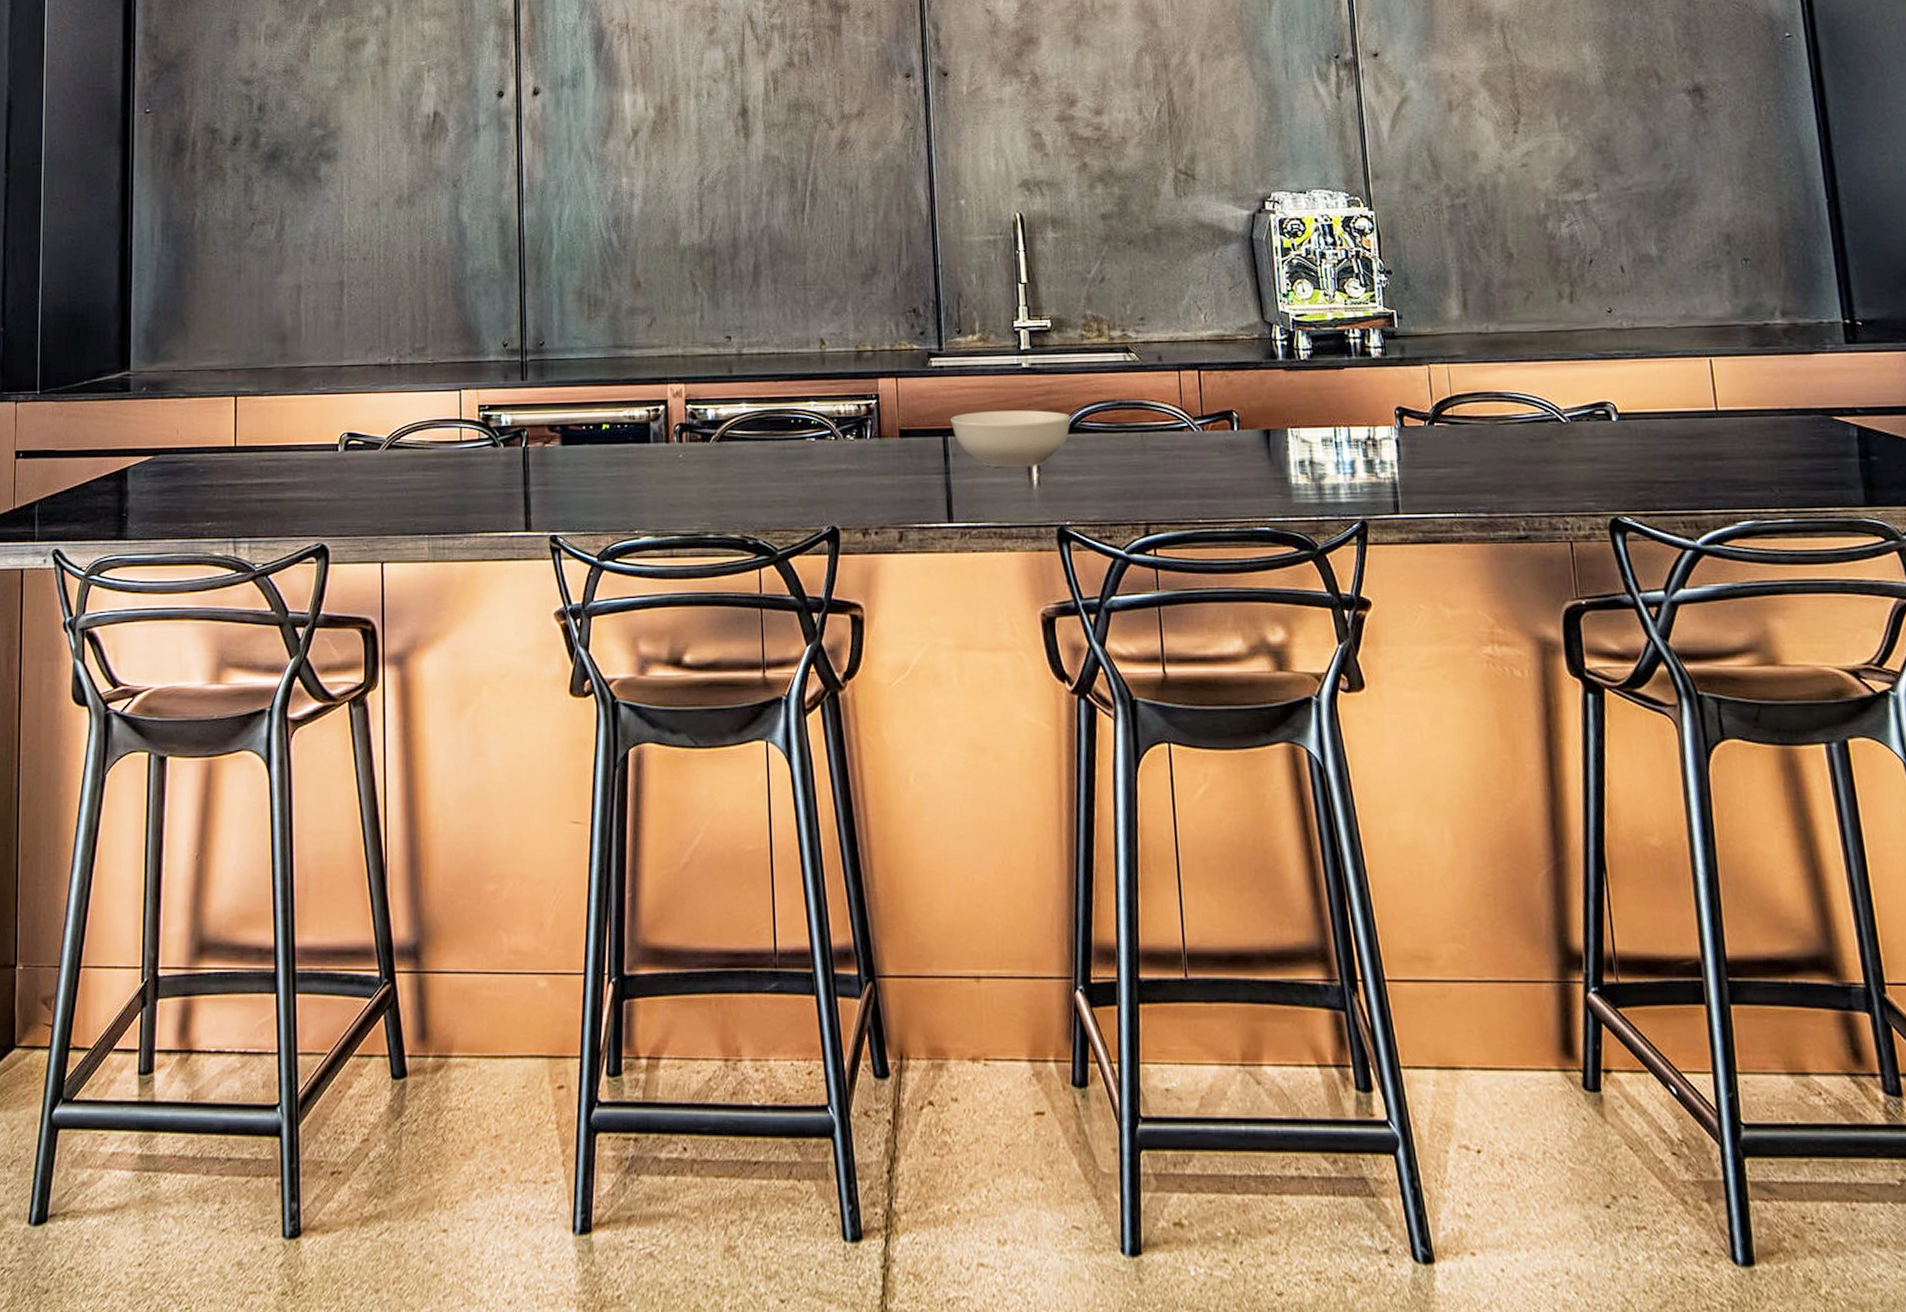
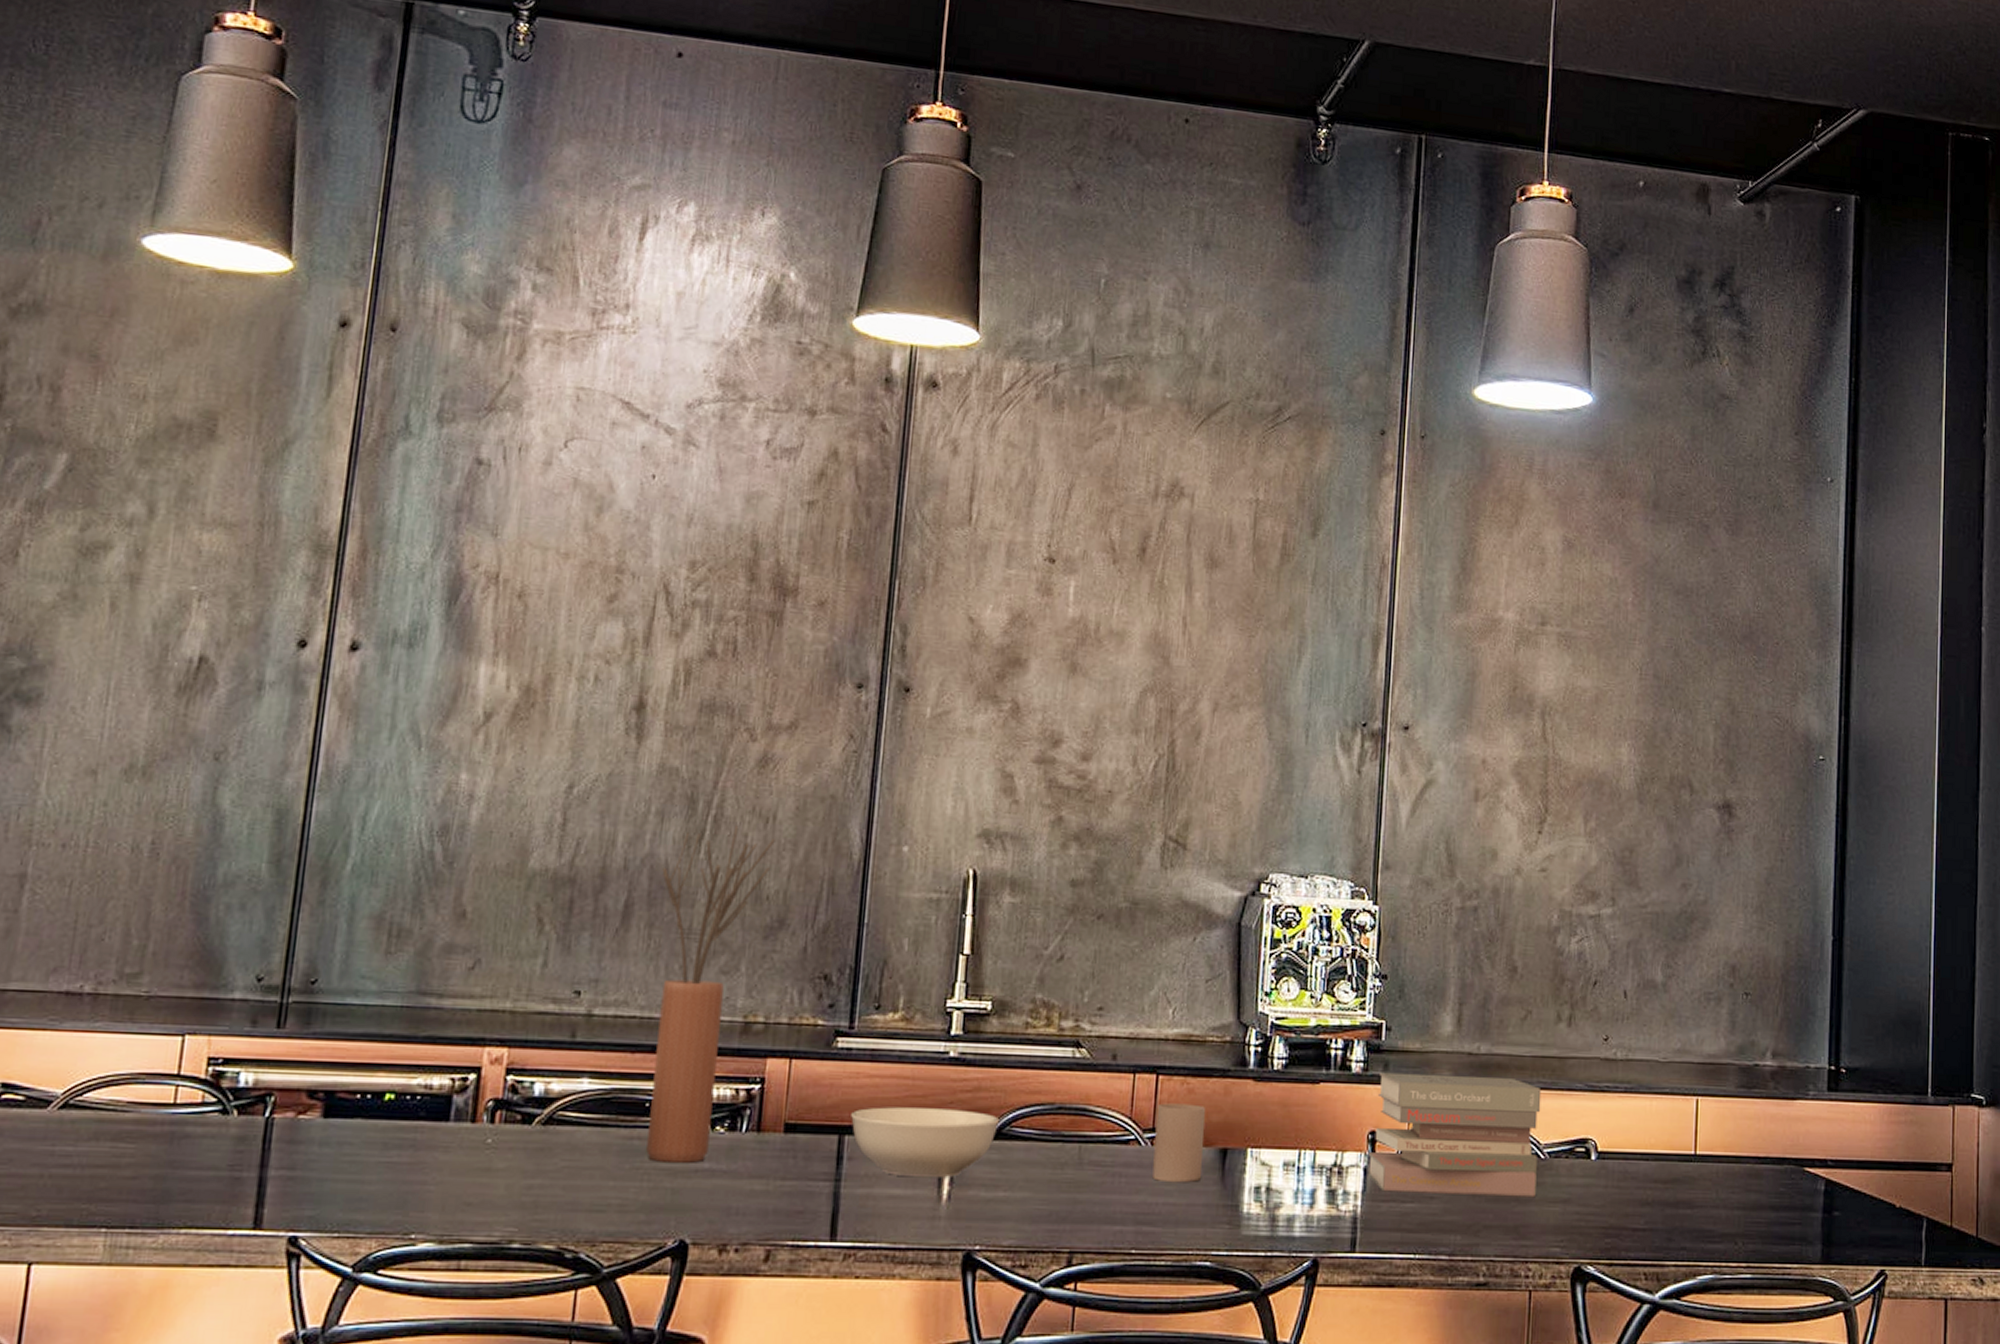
vase: none [778,196,860,467] -> present [646,825,775,1164]
cup: none [1203,393,1251,462] -> present [1152,1103,1206,1184]
books: none [1396,353,1563,460] -> present [1367,1072,1542,1199]

